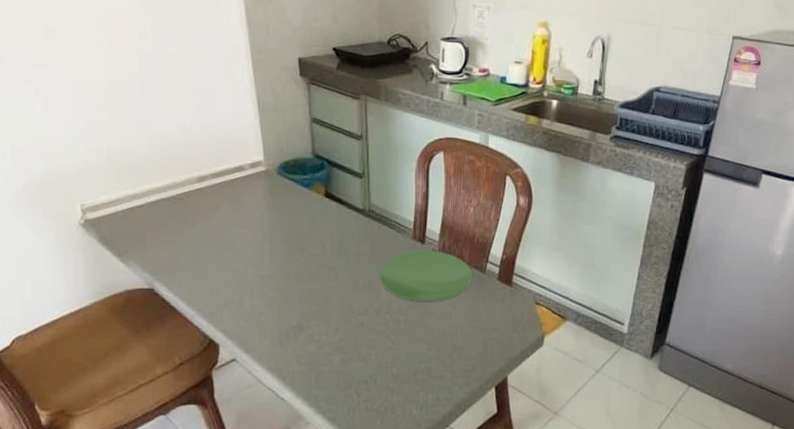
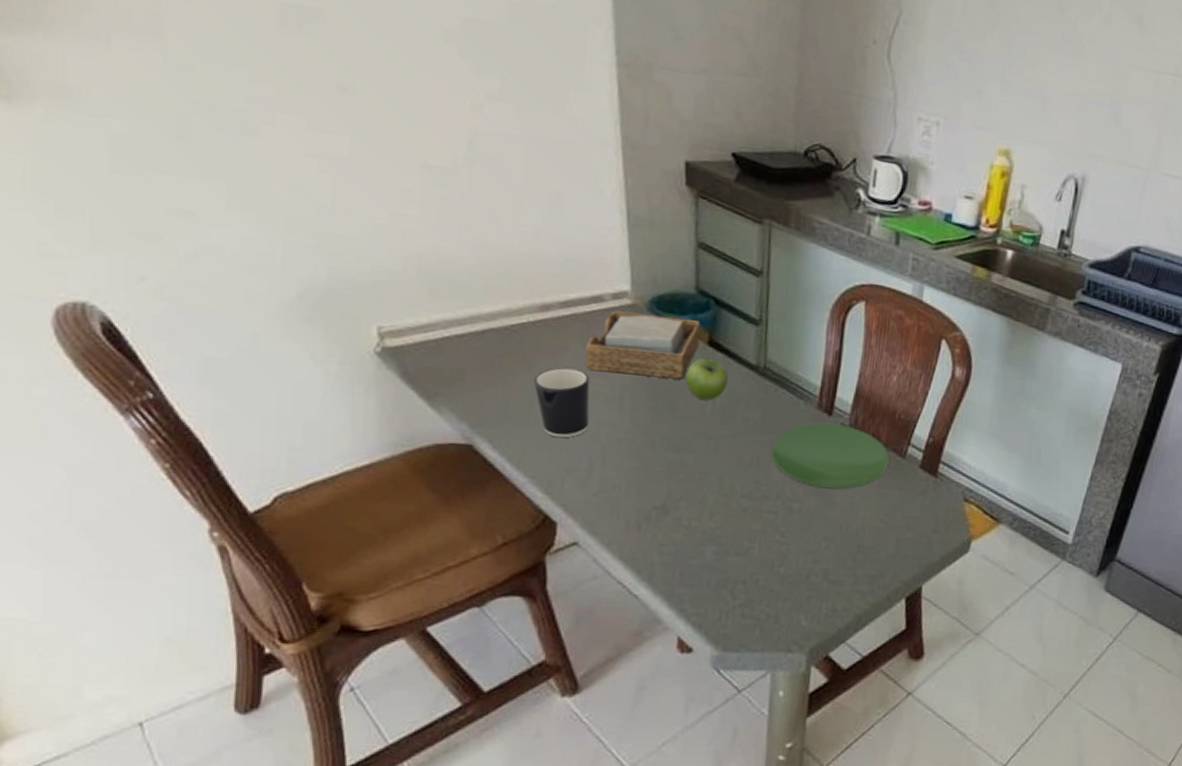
mug: none [196,223,238,278] -> present [533,367,590,439]
napkin holder: none [233,176,318,225] -> present [585,310,701,379]
fruit: none [309,207,341,239] -> present [685,358,728,400]

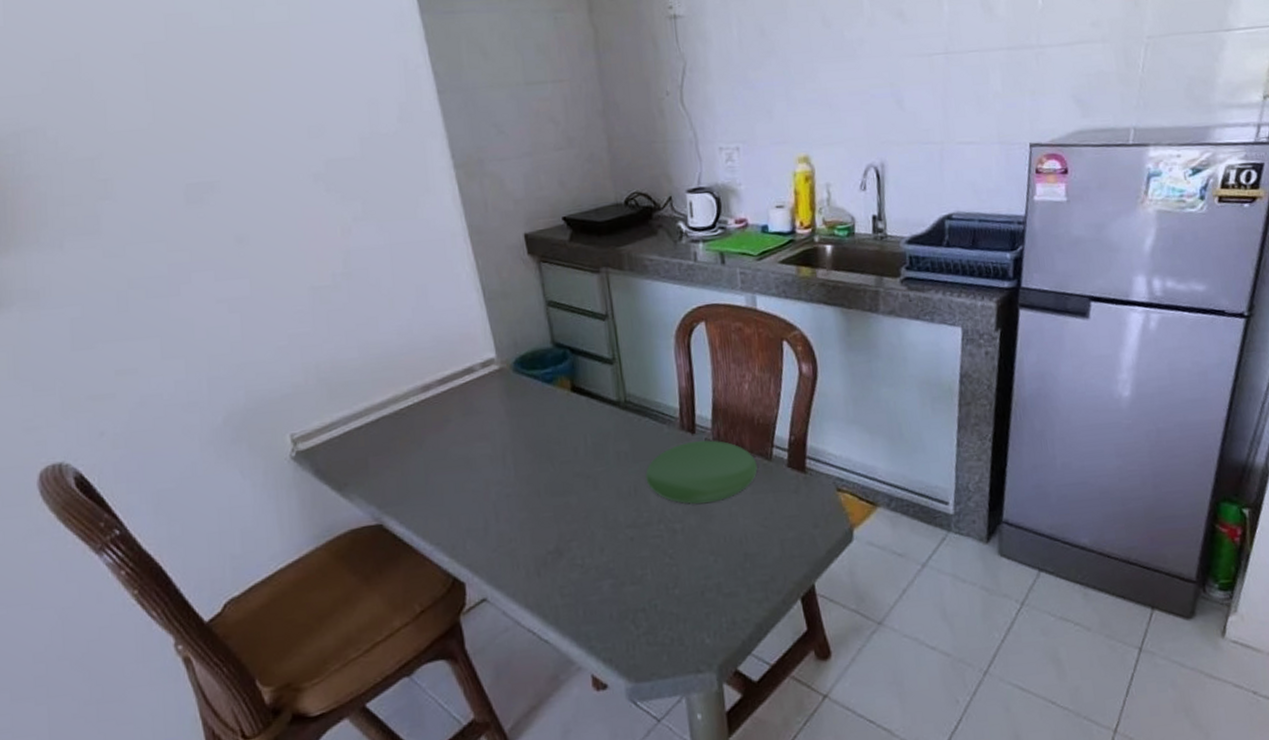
mug: present [533,367,590,439] -> none [426,436,479,504]
napkin holder: present [585,310,701,379] -> none [465,371,564,436]
fruit: present [685,358,728,400] -> none [556,403,595,443]

